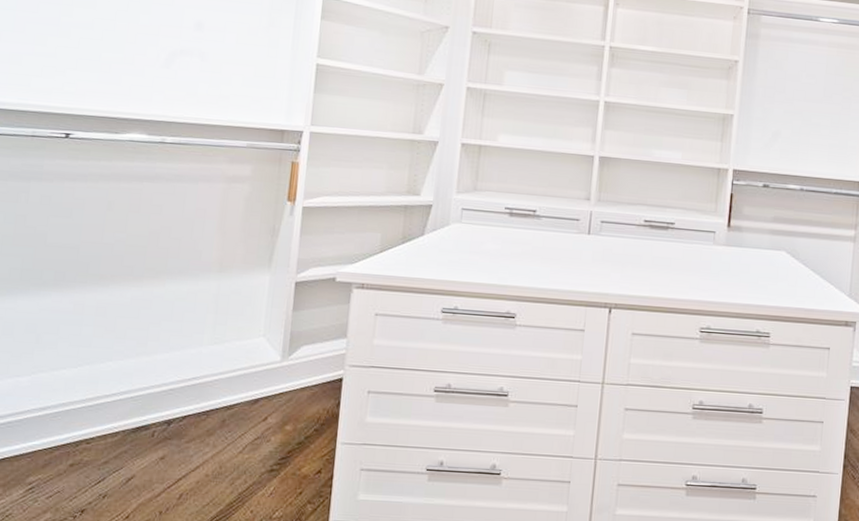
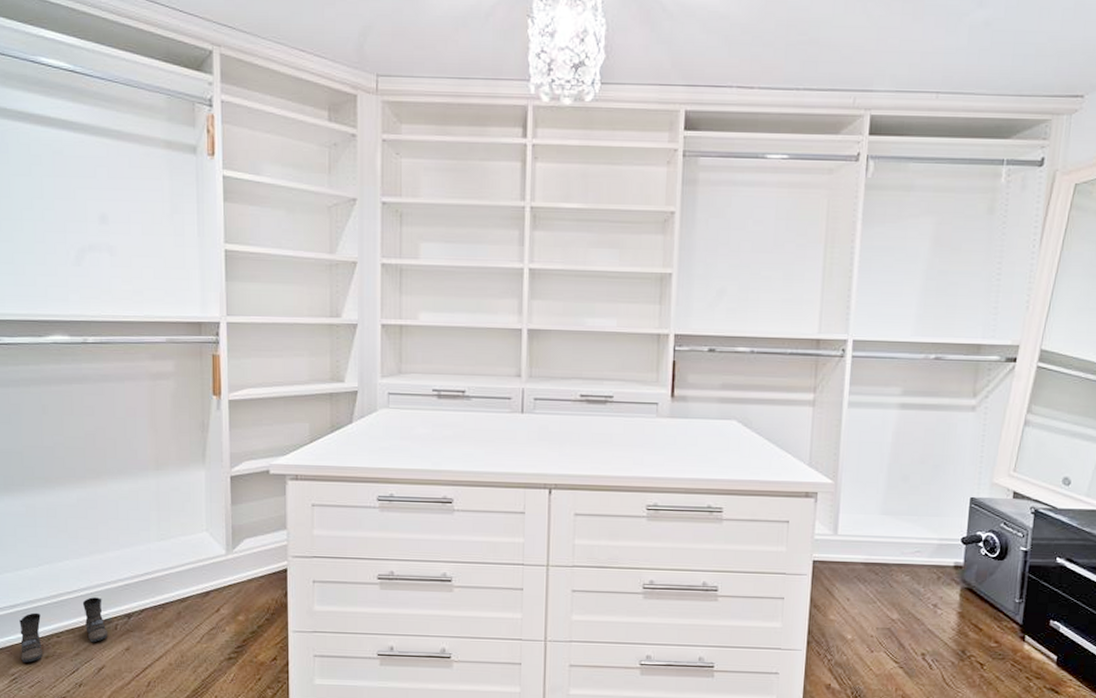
boots: none [42,401,143,471] -> present [19,597,107,663]

